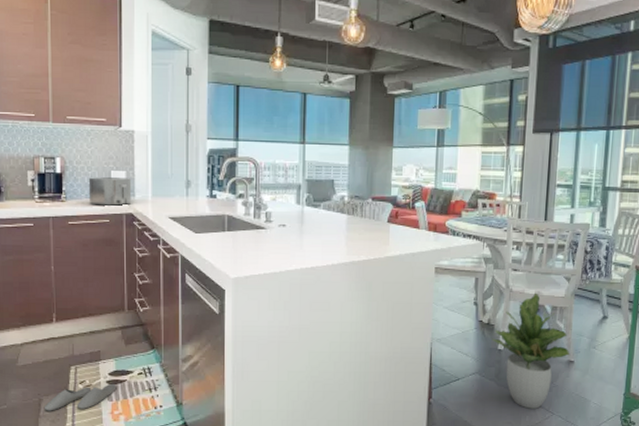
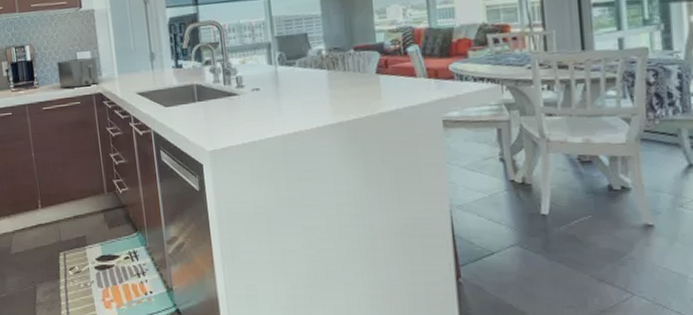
slippers: present [43,383,117,411] -> none [39,269,105,299]
potted plant: present [492,293,570,409] -> none [530,140,646,288]

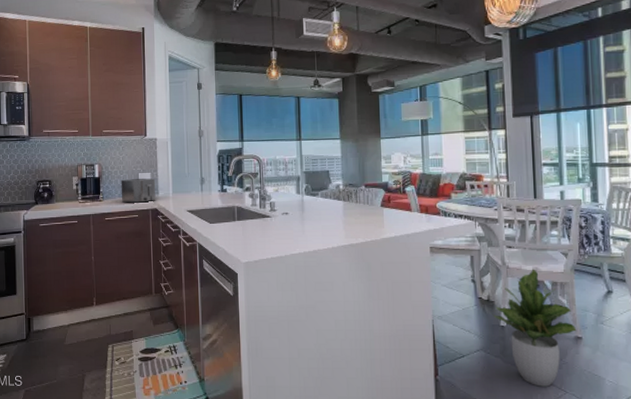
potted plant: none [530,140,646,288] -> present [493,269,577,387]

